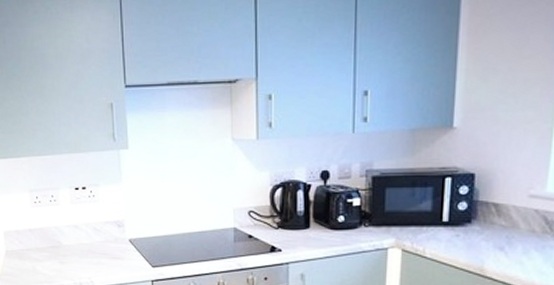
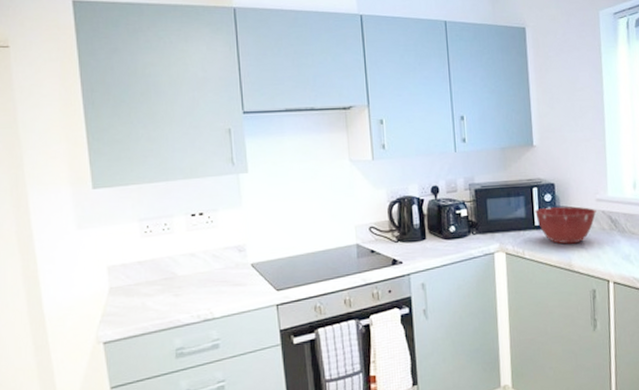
mixing bowl: none [445,202,527,246] -> present [535,206,596,244]

